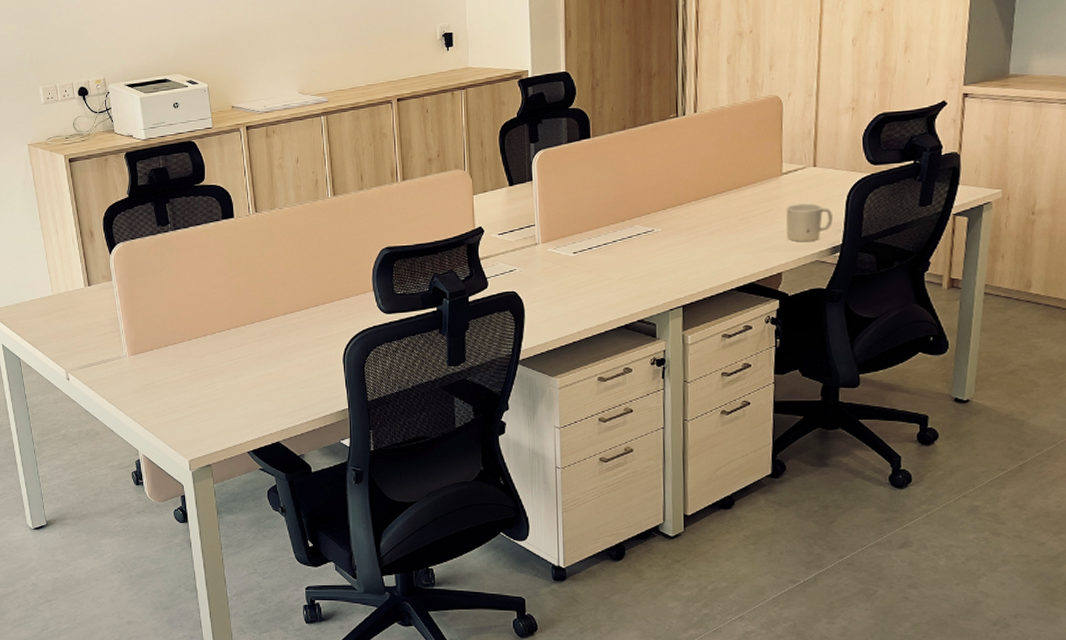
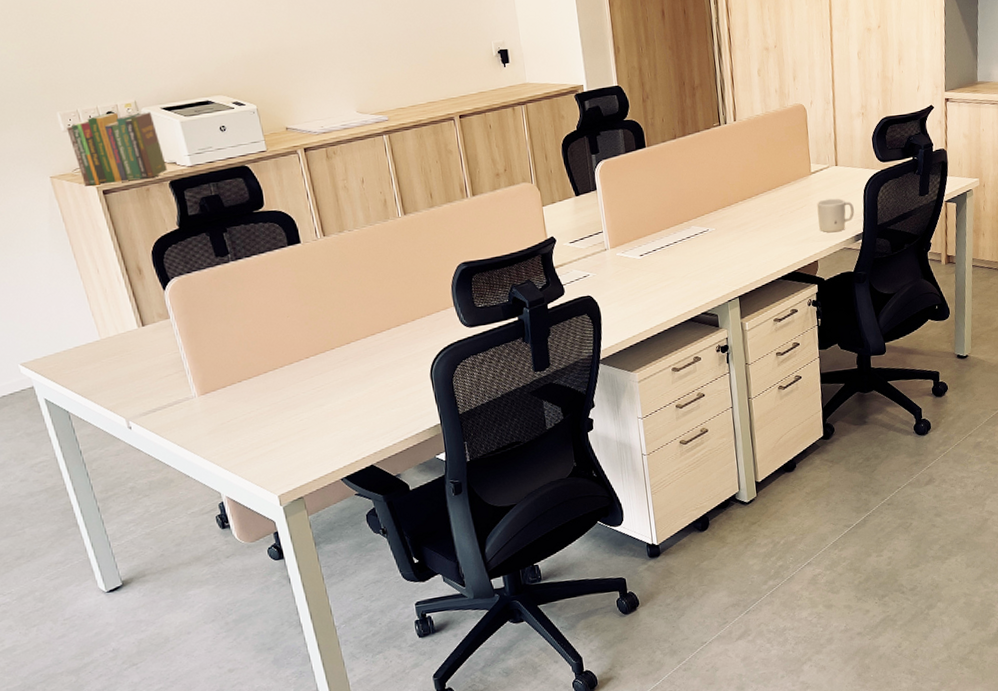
books: none [46,87,124,154] -> present [66,112,167,186]

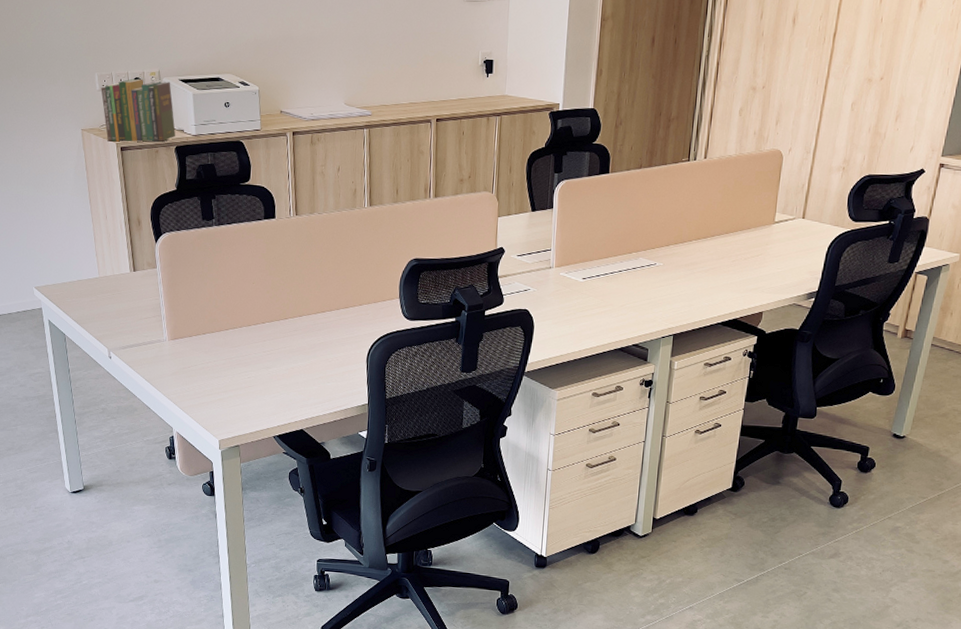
mug: present [817,198,854,233] -> none [771,251,813,287]

